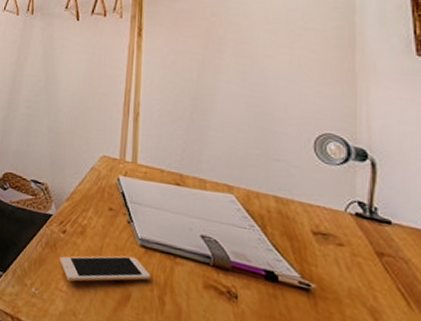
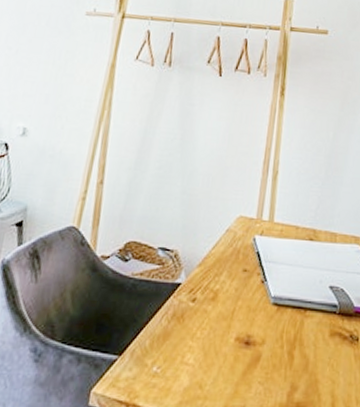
cell phone: present [59,255,151,282] -> none [187,316,282,353]

